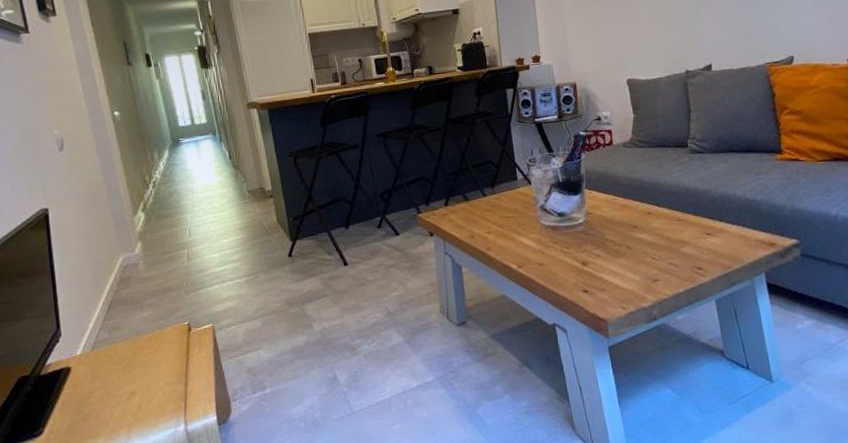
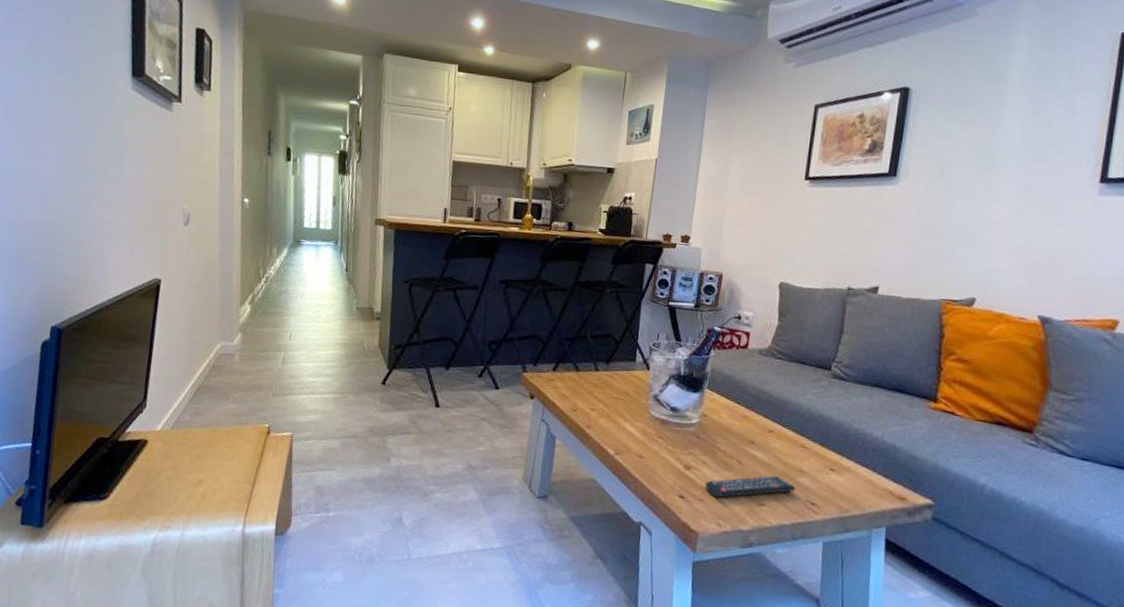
remote control: none [603,252,682,285] -> present [705,476,796,498]

